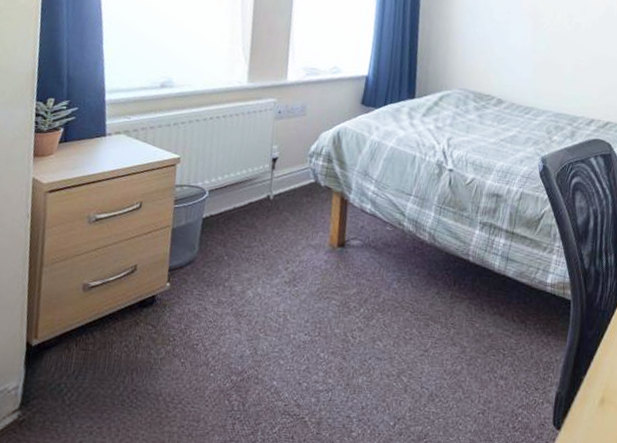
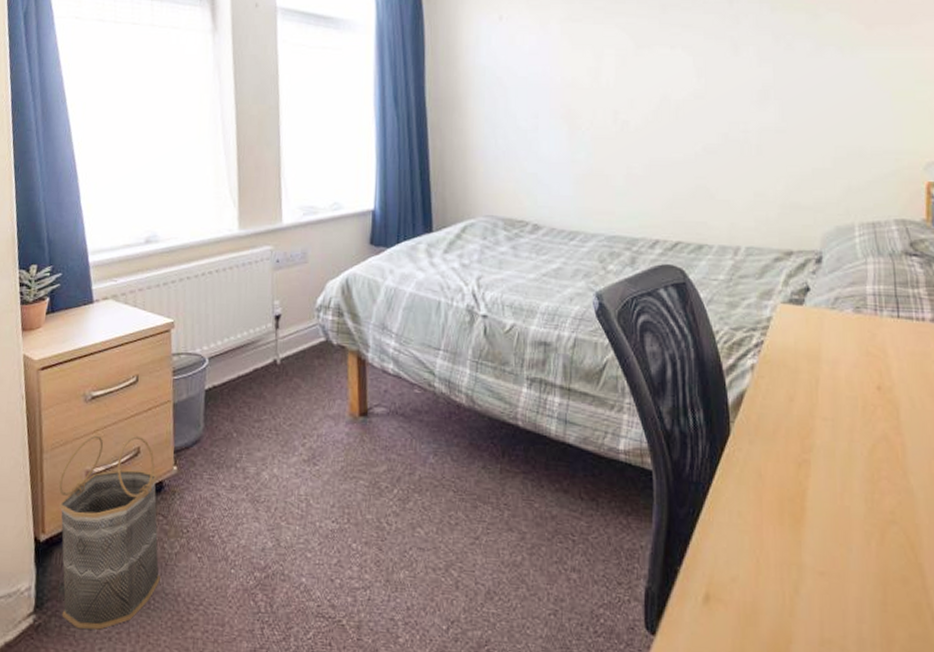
basket: none [46,253,151,425] -> present [58,435,160,630]

